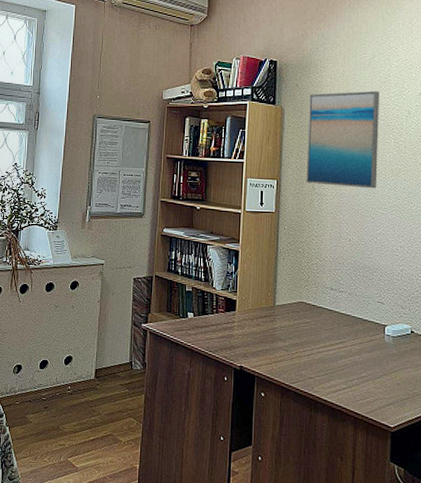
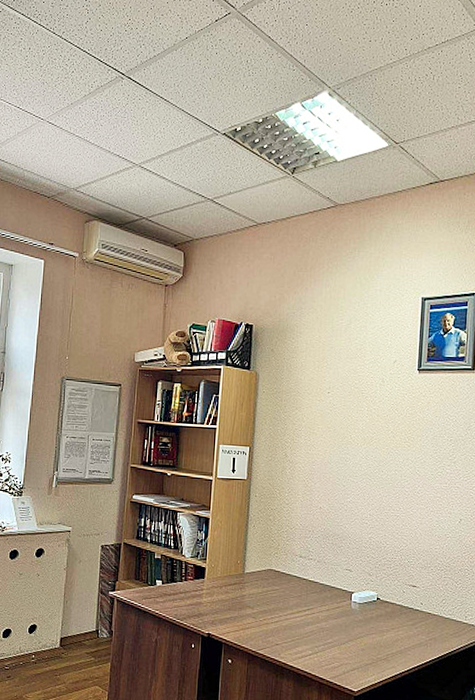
wall art: present [306,90,380,189] -> none [279,357,355,457]

